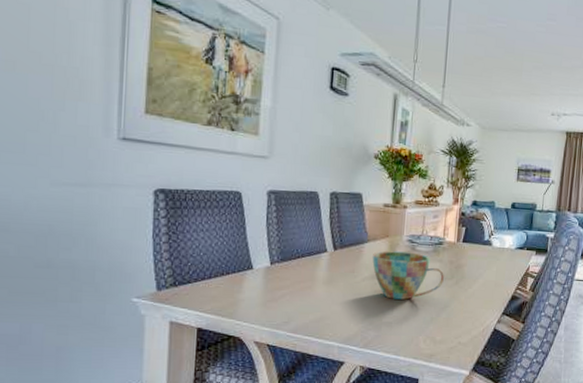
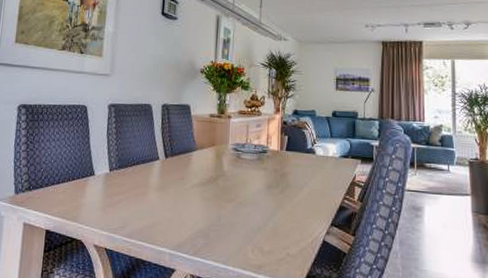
cup: present [372,251,444,300] -> none [200,159,269,208]

